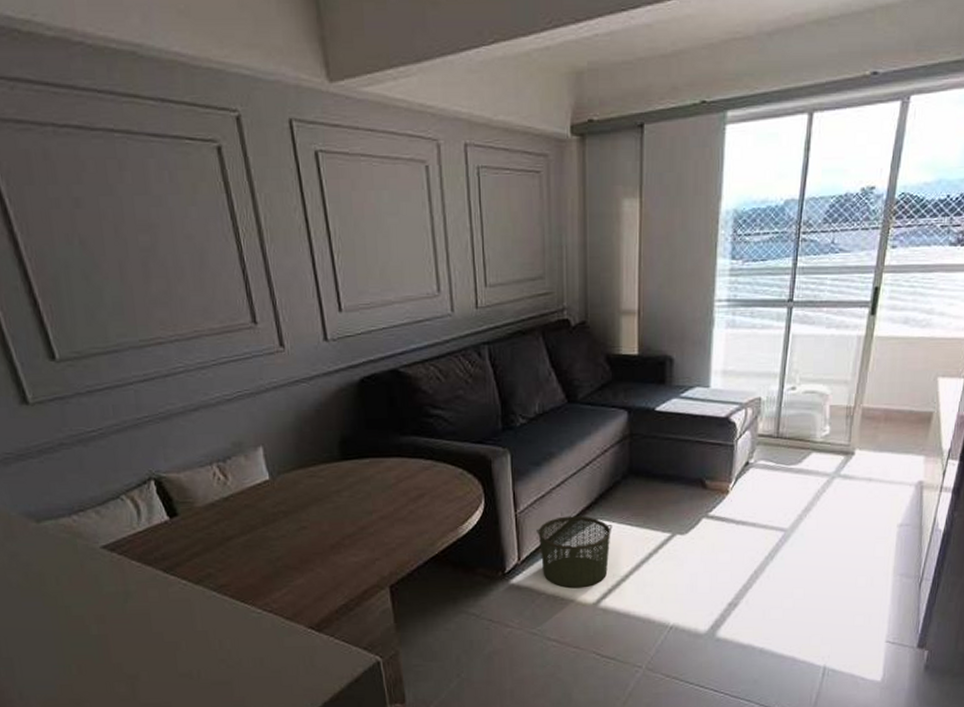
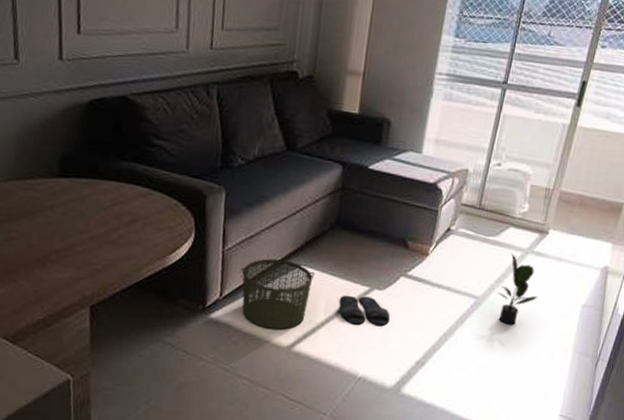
slippers: none [641,543,695,573] -> present [338,295,390,327]
potted plant: none [806,480,850,555] -> present [497,253,538,326]

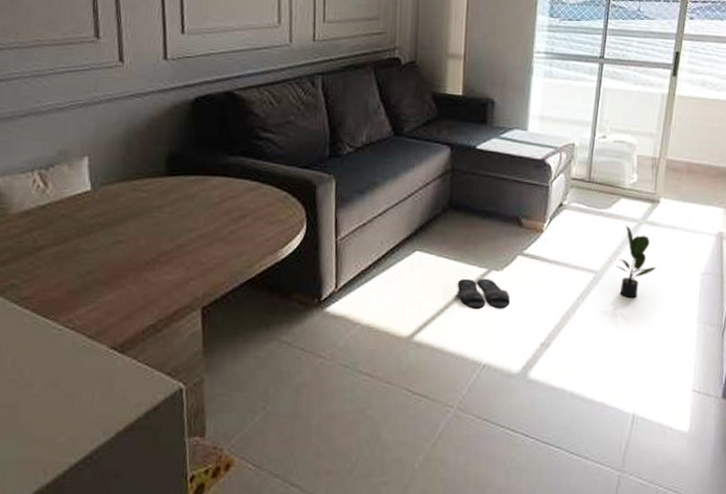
basket: present [241,258,315,330] -> none [356,246,431,320]

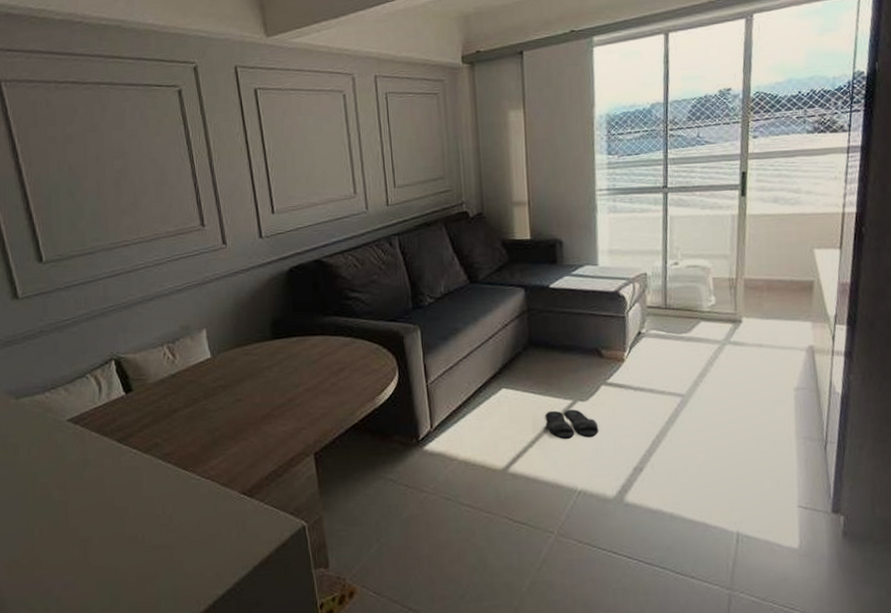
potted plant: present [616,225,657,299] -> none [702,347,746,419]

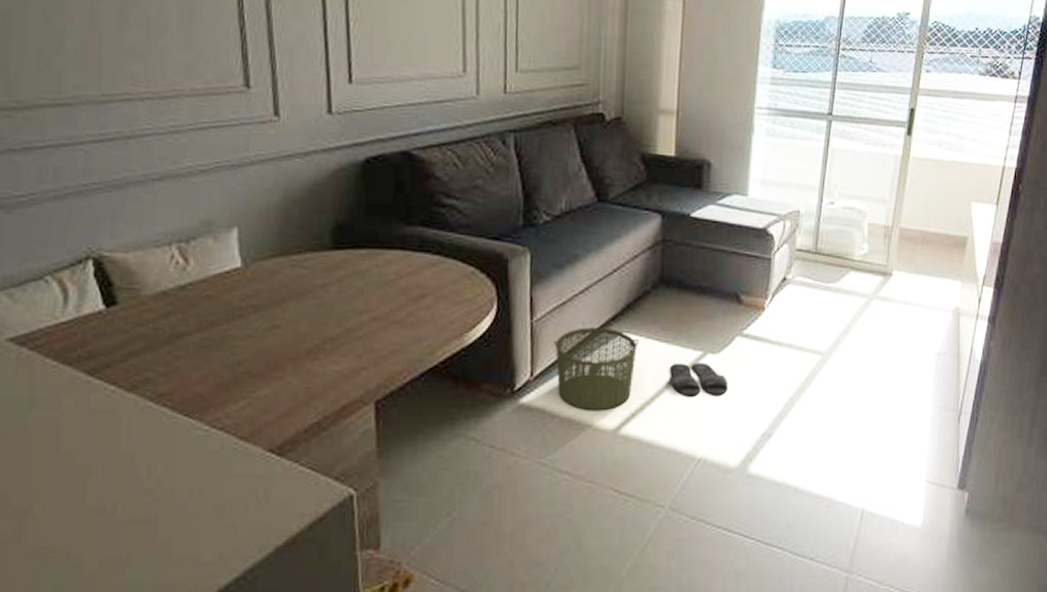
basket: none [446,385,517,454] -> present [554,327,639,411]

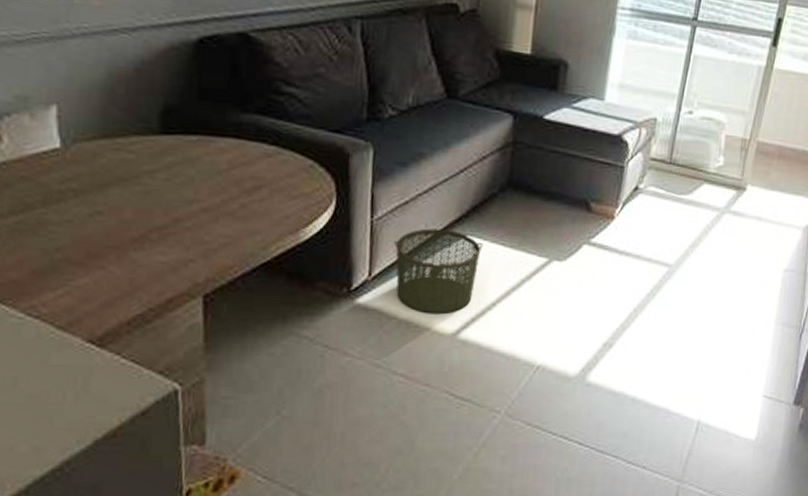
slippers: present [668,363,728,397] -> none [511,268,572,304]

